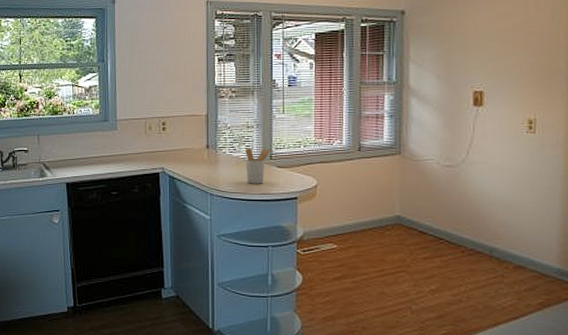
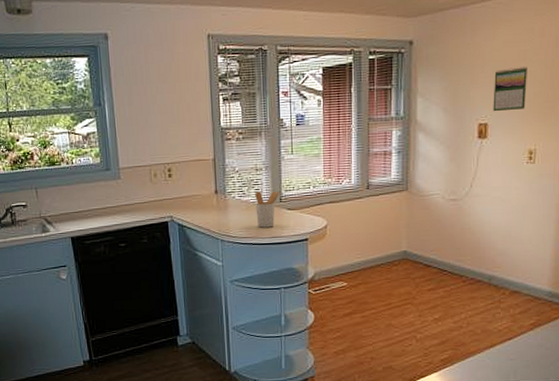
calendar: none [488,38,524,81] -> present [493,67,527,112]

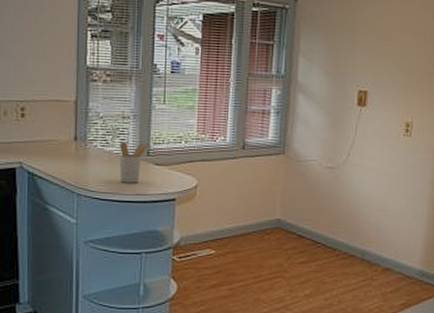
calendar: present [493,67,527,112] -> none [373,37,408,80]

